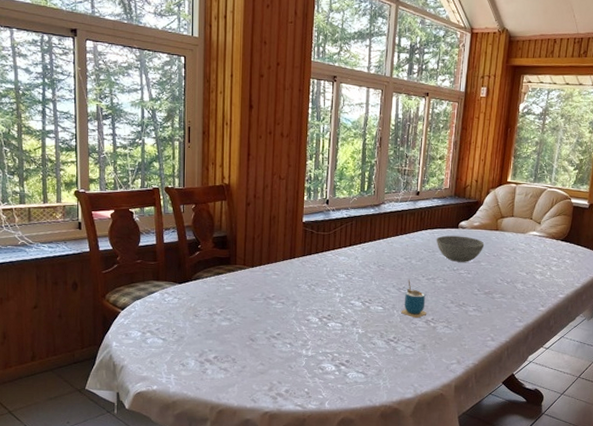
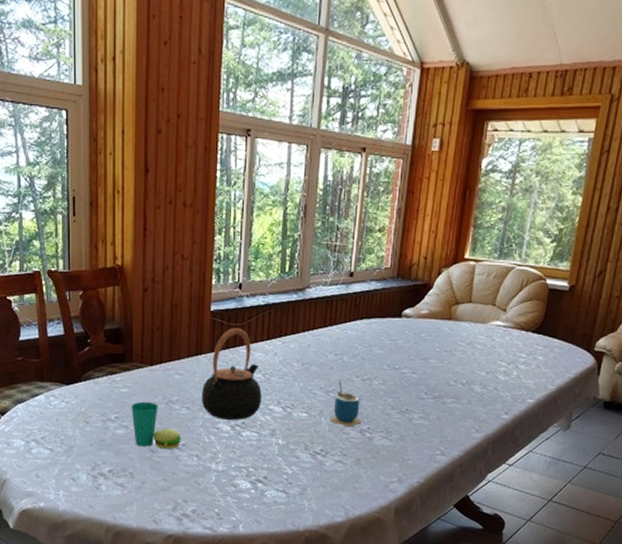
cup: none [234,297,277,339] -> present [131,401,182,450]
teapot: none [294,236,345,313] -> present [201,327,262,420]
bowl: present [436,235,485,262] -> none [373,326,434,359]

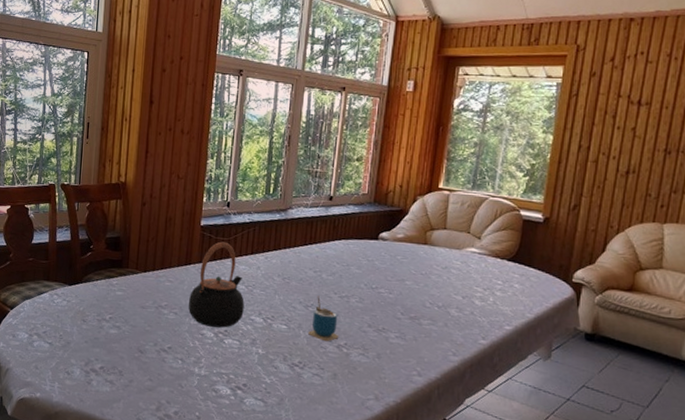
cup: present [131,401,182,450] -> none [124,304,169,352]

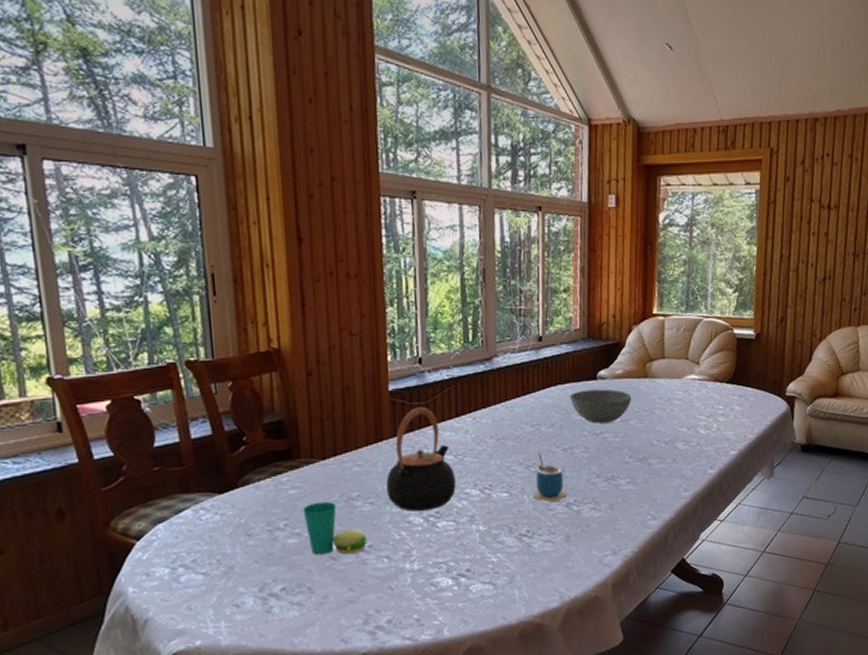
cup: none [124,304,169,352] -> present [303,501,368,555]
bowl: none [351,247,410,280] -> present [569,389,632,424]

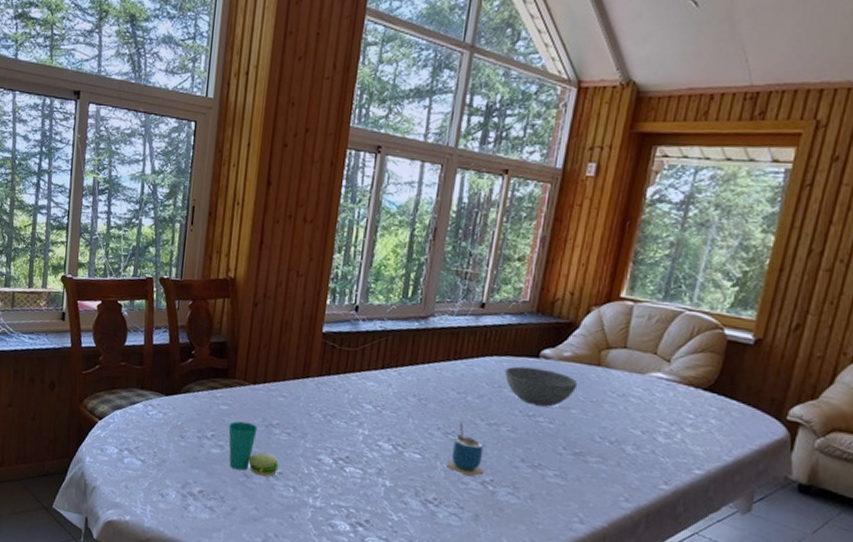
teapot: present [385,406,456,512] -> none [303,352,371,454]

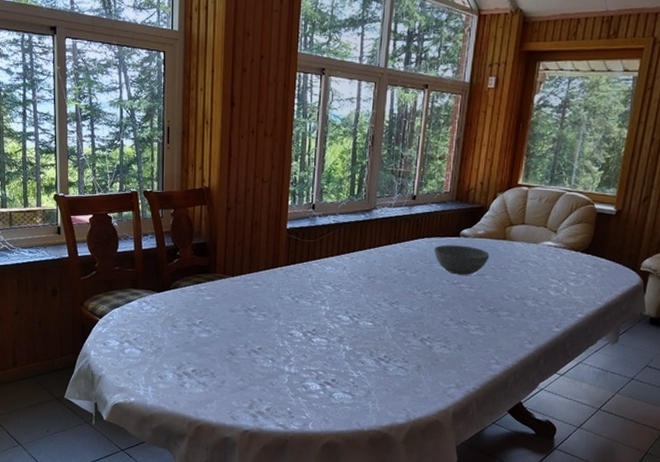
cup: present [228,421,279,477] -> none [214,308,258,353]
cup: present [446,421,485,477] -> none [393,293,423,336]

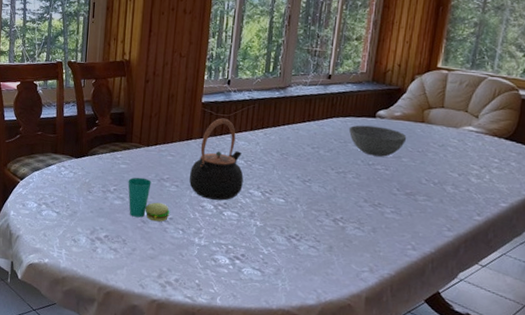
cup: none [214,308,258,353] -> present [128,177,170,222]
teapot: none [276,244,331,327] -> present [189,118,244,201]

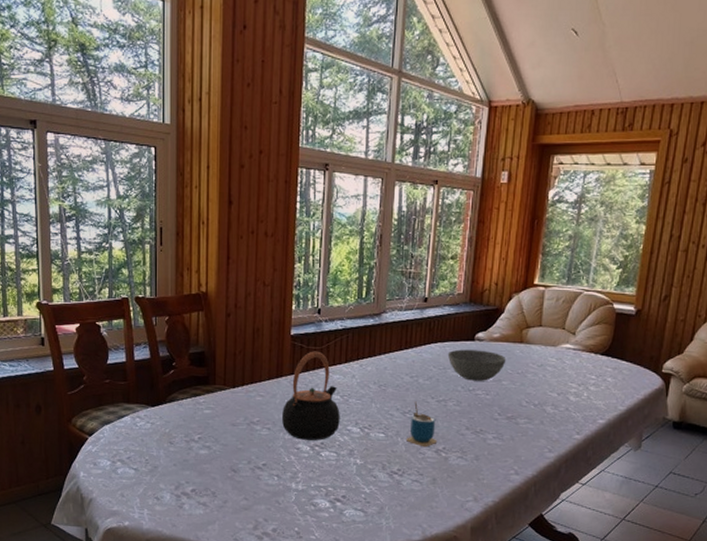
cup: present [128,177,170,222] -> none [214,422,263,470]
cup: none [305,171,336,216] -> present [406,401,438,448]

